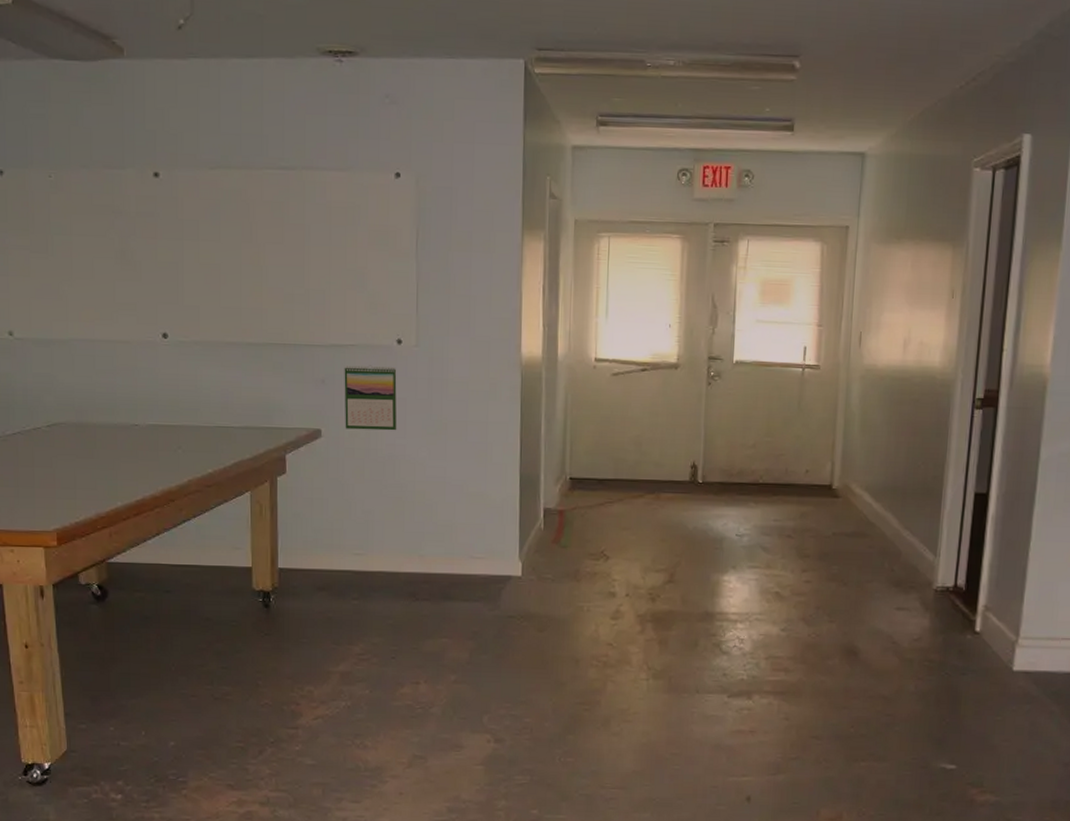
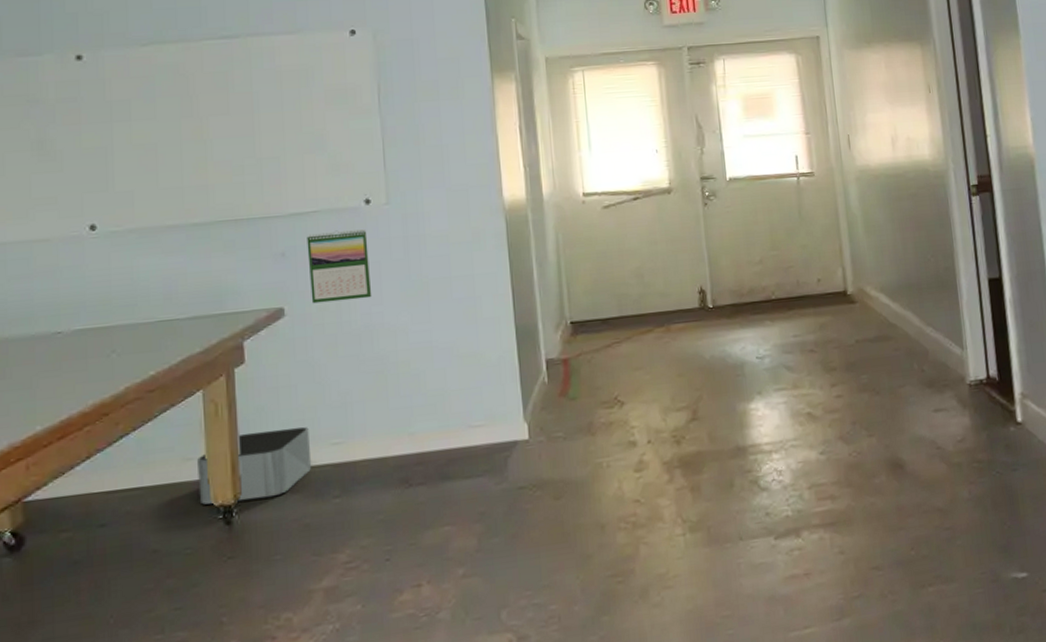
storage bin: none [244,533,337,591] -> present [197,427,312,505]

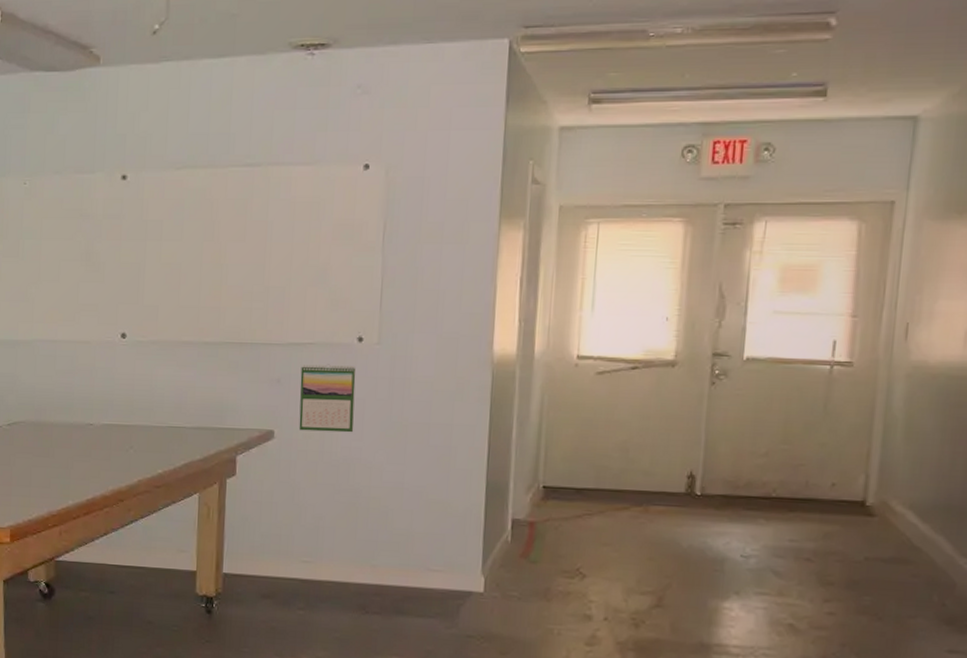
storage bin: present [197,427,312,505] -> none [188,537,284,598]

